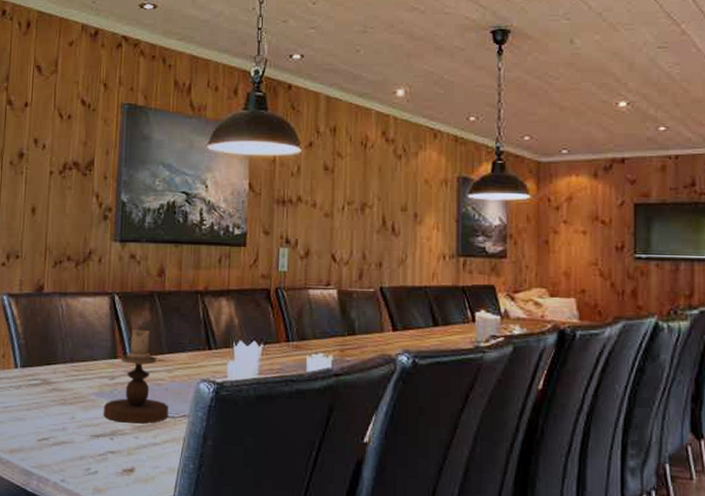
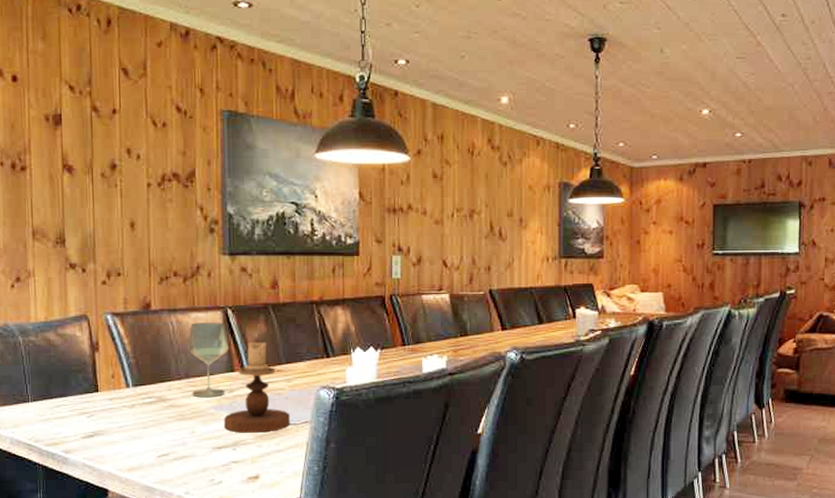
wine glass: none [74,307,115,383] -> present [187,322,230,397]

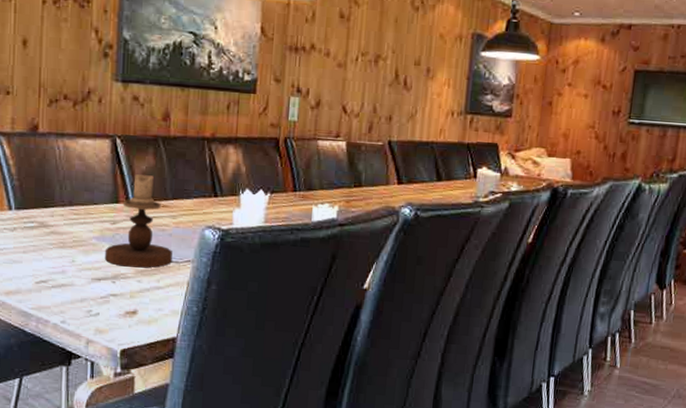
wine glass: present [187,322,230,397] -> none [72,149,116,227]

